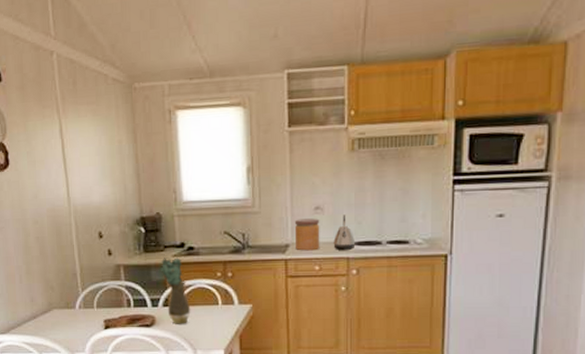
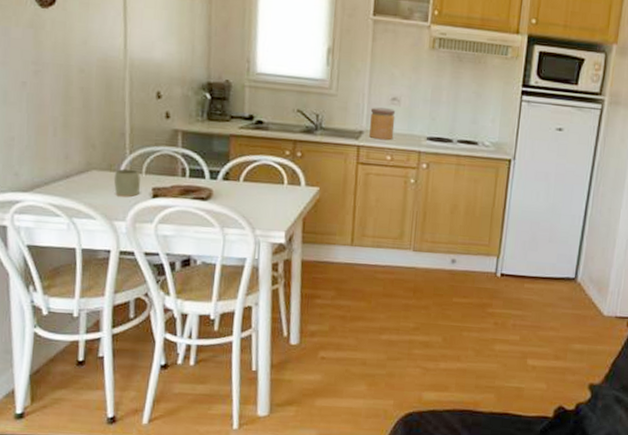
mug: none [71,305,94,331] -> present [113,168,141,198]
vase: present [159,255,191,324] -> none [223,126,254,201]
kettle: present [333,214,356,250] -> none [406,109,428,144]

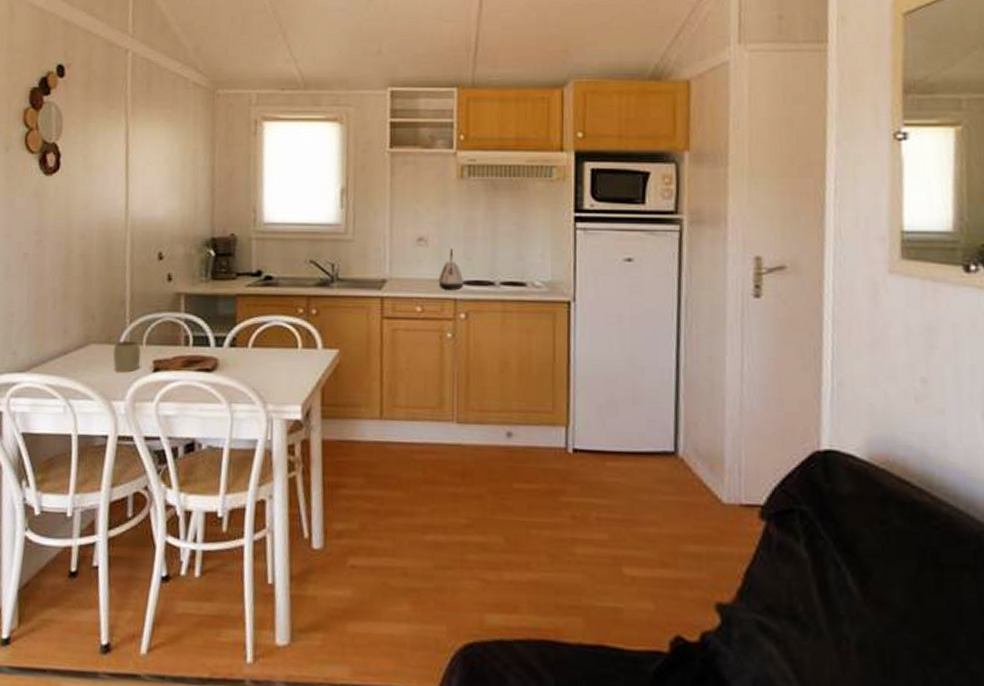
jar: present [369,107,396,141] -> none [393,250,423,289]
kettle: none [406,109,428,144] -> present [438,248,464,290]

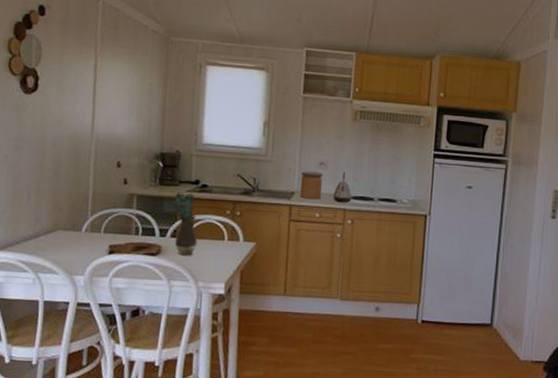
mug: present [112,340,142,373] -> none [76,228,100,254]
vase: none [229,284,264,370] -> present [172,189,198,256]
jar: none [393,250,423,289] -> present [300,171,323,200]

